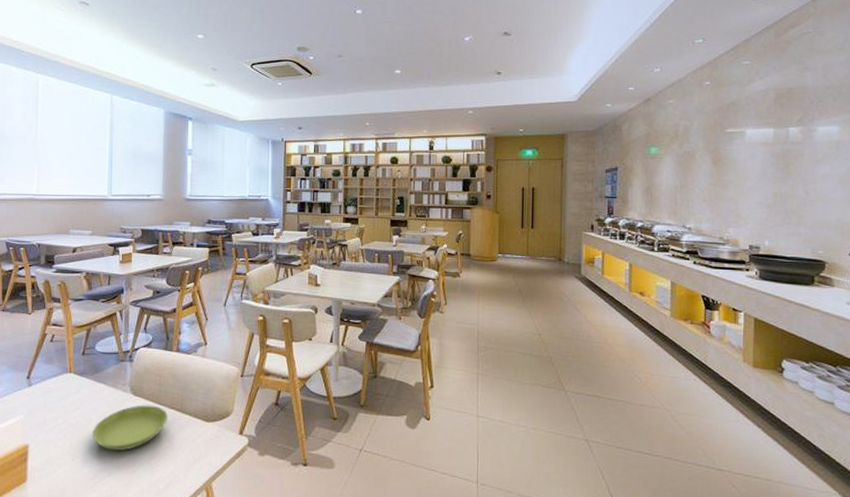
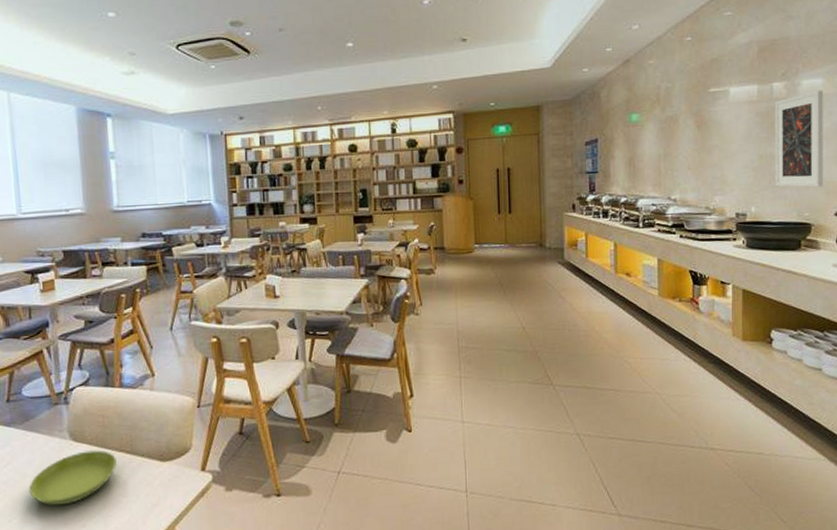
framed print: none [789,137,839,227] -> present [775,90,824,188]

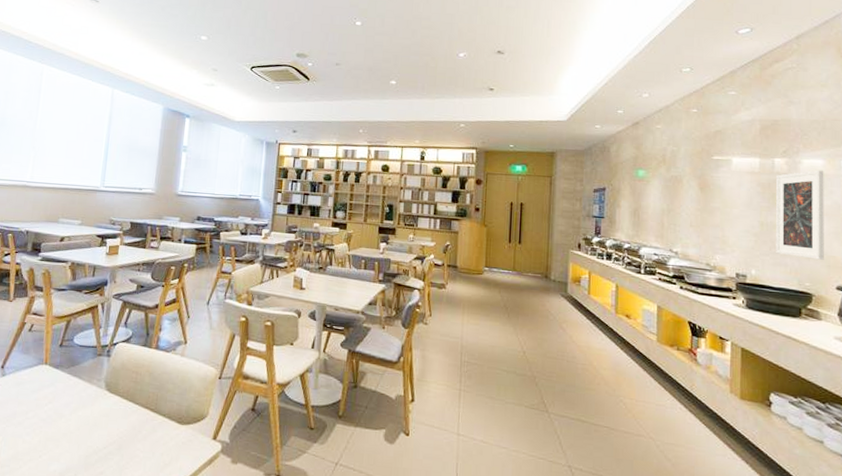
saucer: present [29,450,118,506] -> none [61,402,141,451]

